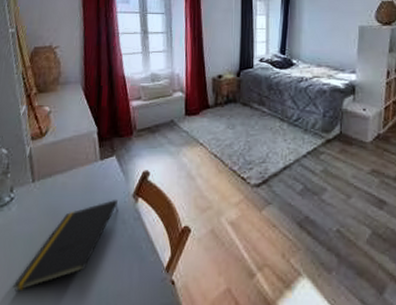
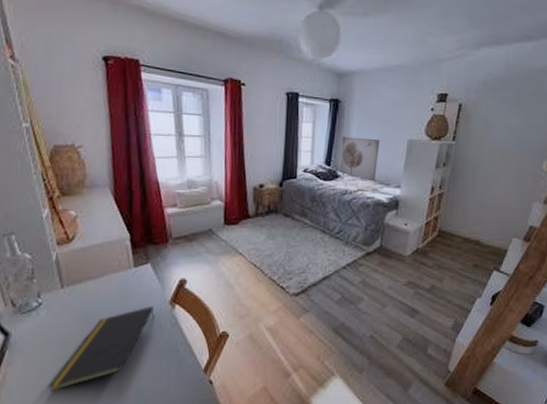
wall art: none [294,26,332,69] -> present [339,136,380,183]

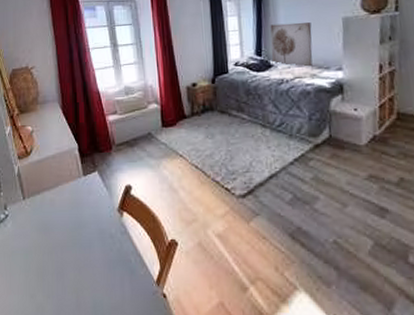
notepad: present [47,306,155,391] -> none [15,215,105,303]

